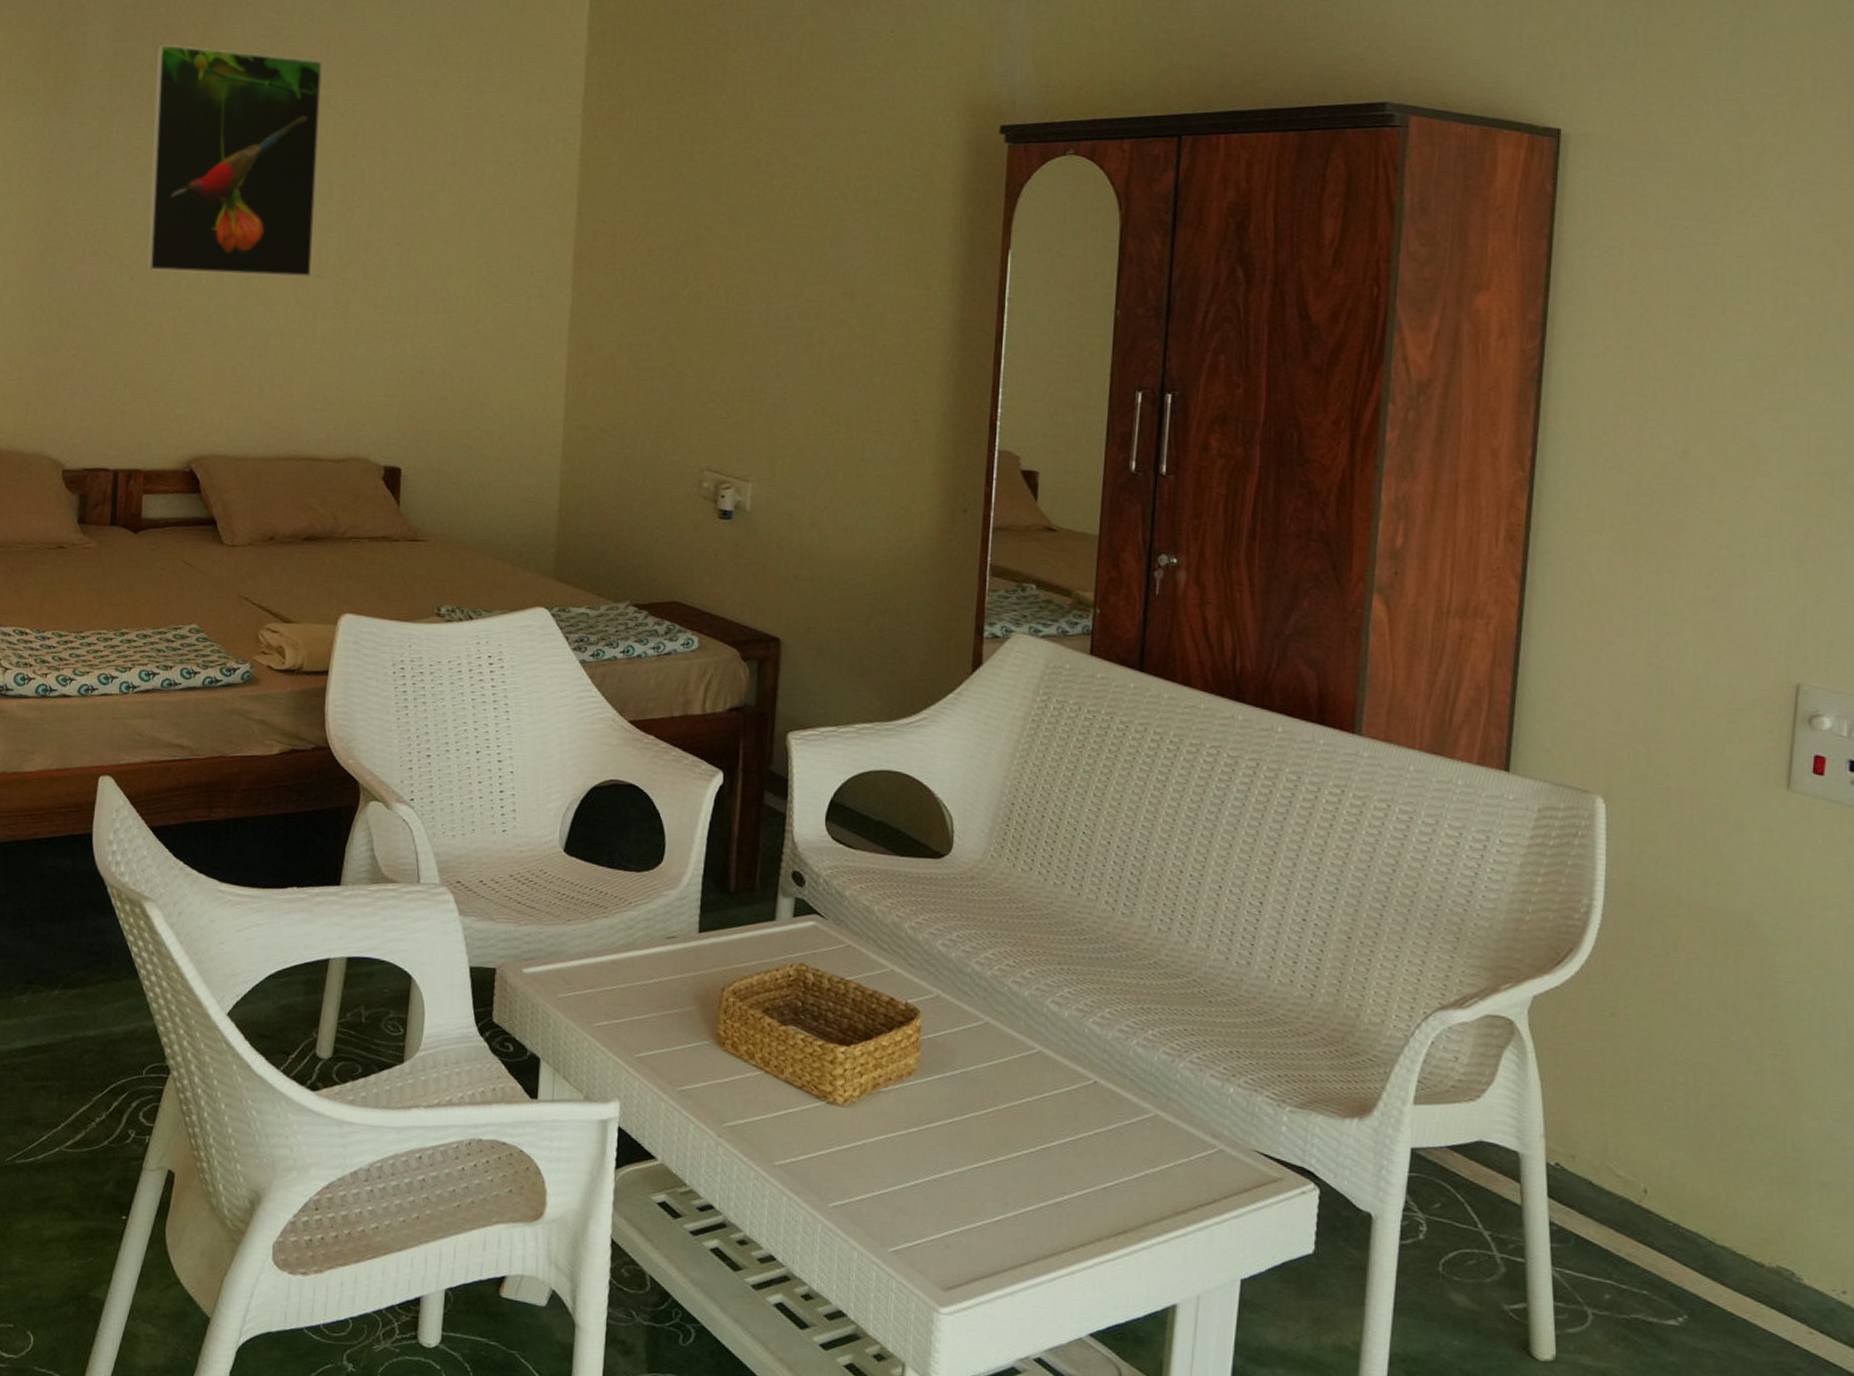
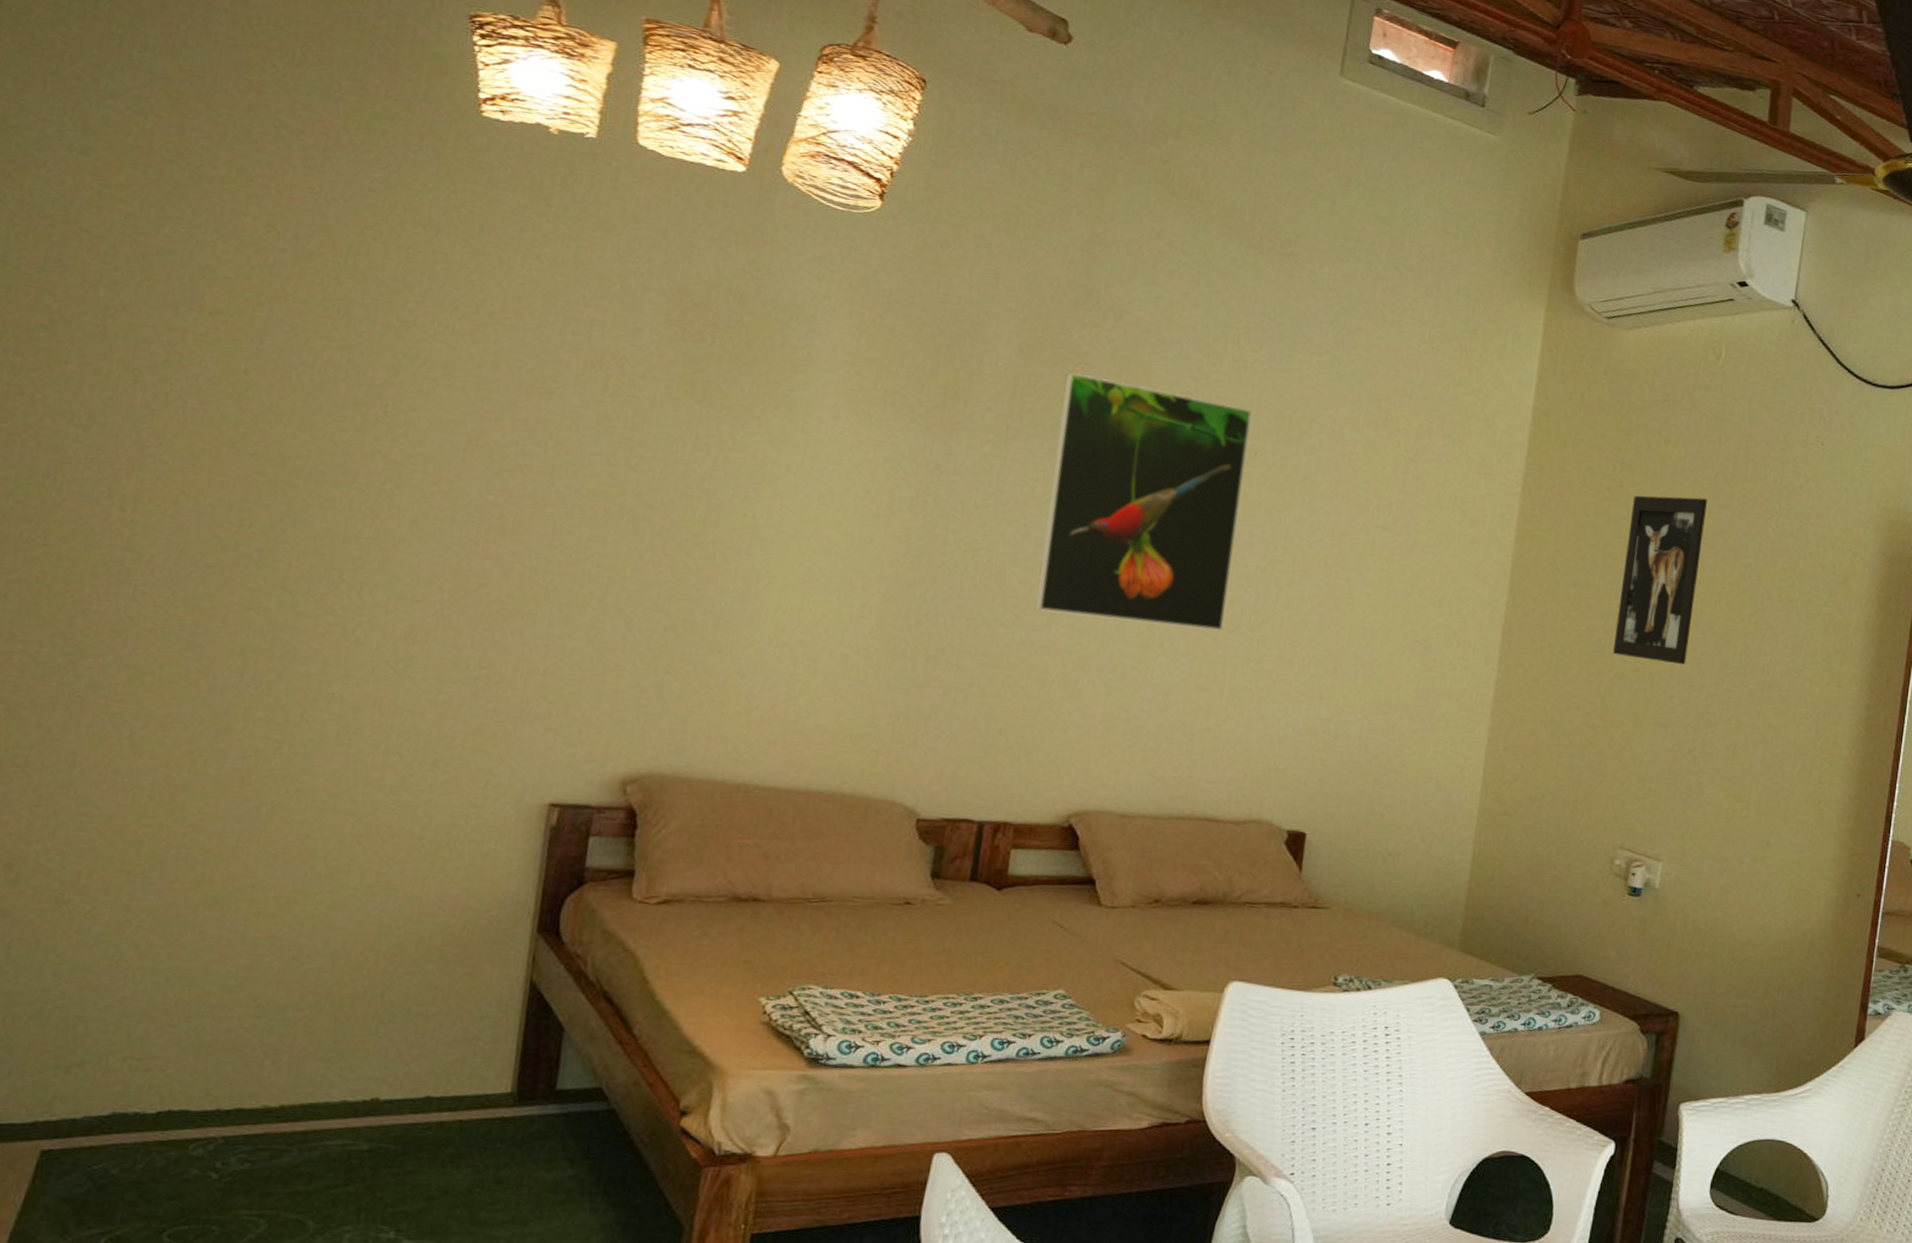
wall art: none [686,102,772,278] -> present [1613,495,1707,665]

